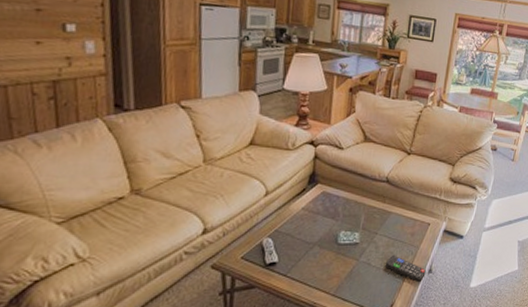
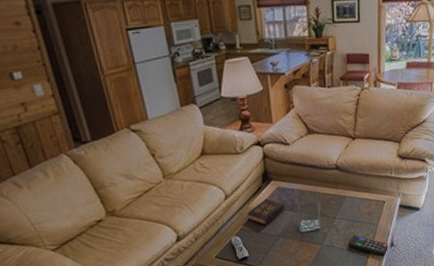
hardback book: none [284,201,327,231] -> present [246,198,285,226]

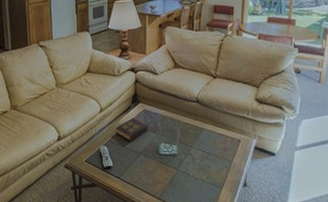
remote control: present [349,235,388,257] -> none [203,167,241,195]

